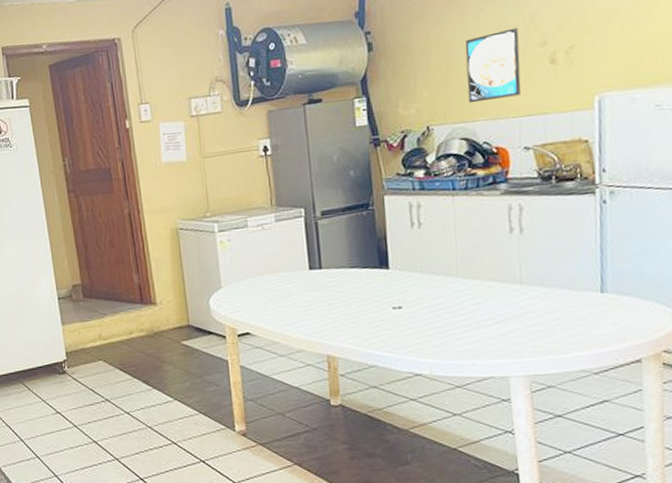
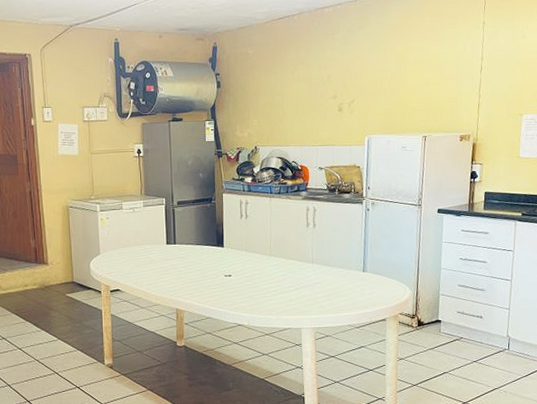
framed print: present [465,27,521,103] -> none [283,83,320,133]

